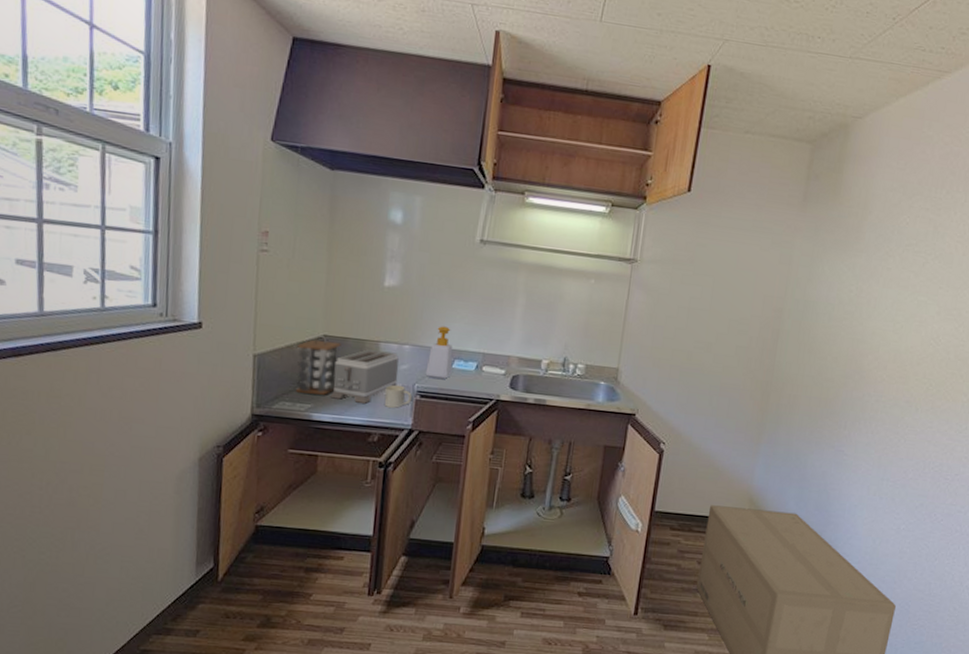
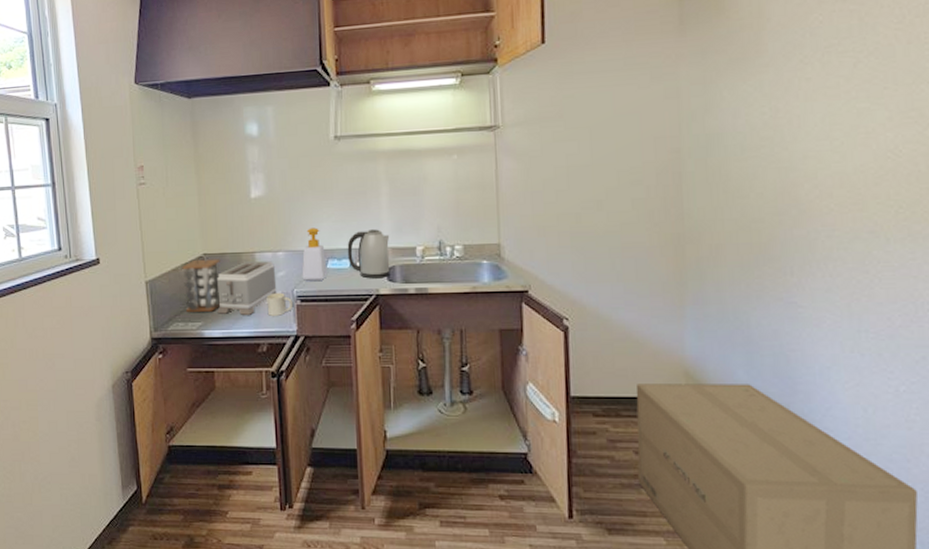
kettle: none [474,337,519,385] -> present [347,229,391,279]

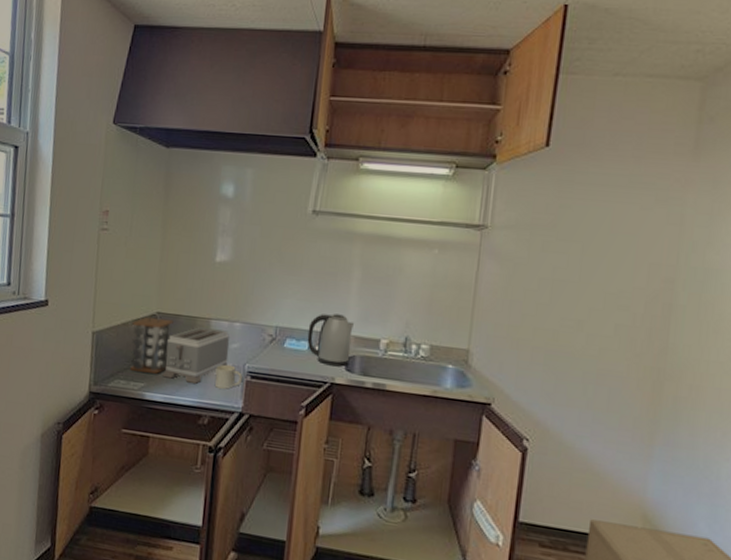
soap bottle: present [302,227,328,281] -> none [256,302,285,359]

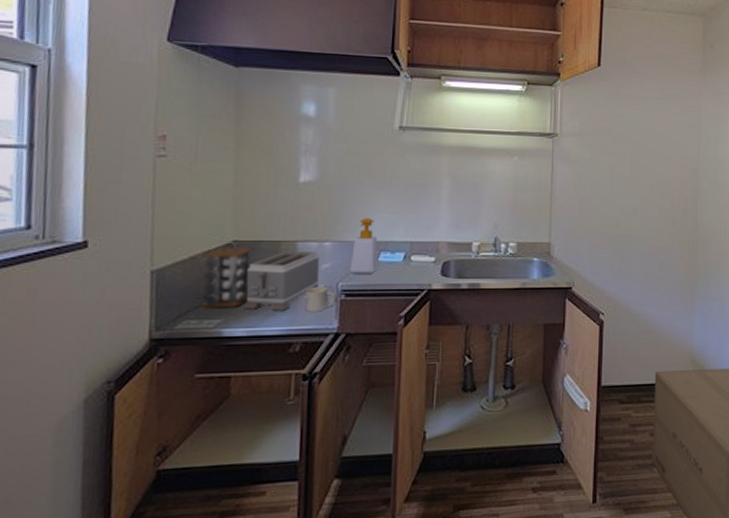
soap bottle: none [256,302,285,359] -> present [349,218,379,274]
kettle: present [307,313,355,367] -> none [401,223,447,273]

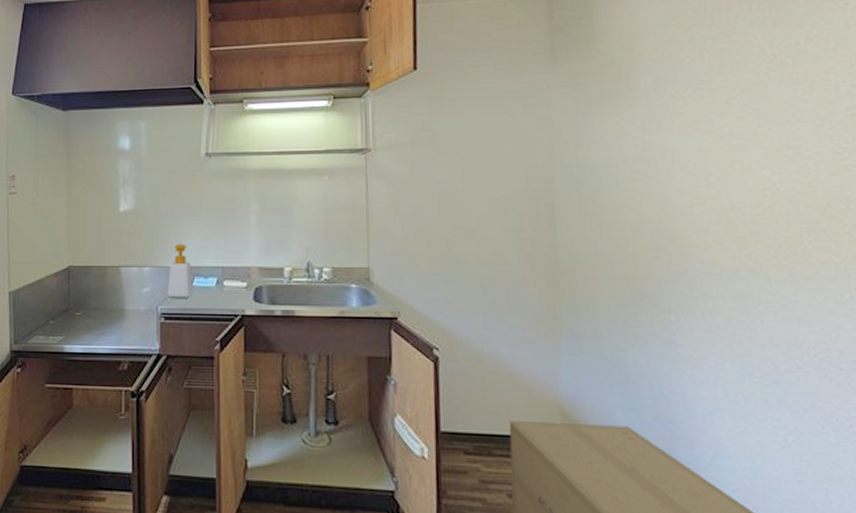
spice rack: present [203,240,254,309] -> none [47,266,85,327]
toaster: present [243,250,319,311] -> none [79,274,141,331]
mug: present [305,286,337,313] -> none [130,309,157,334]

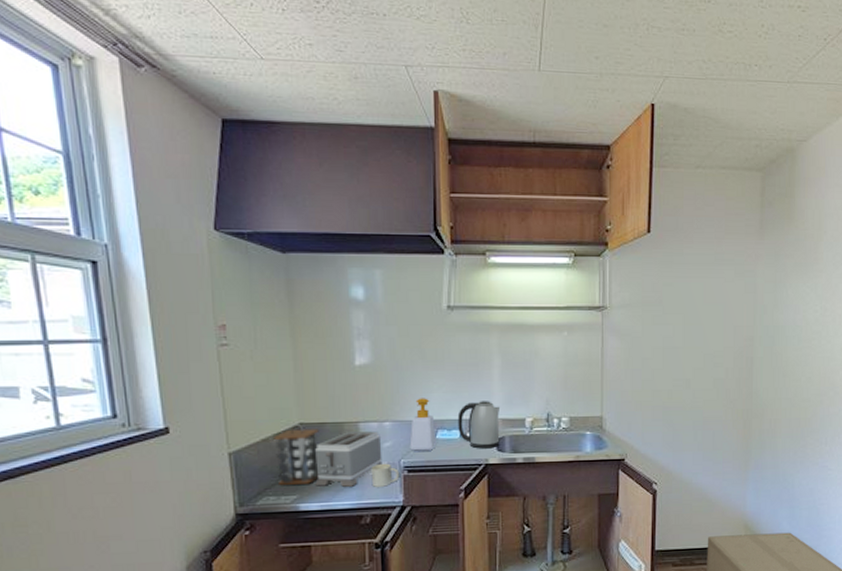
spice rack: none [47,266,85,327] -> present [274,423,319,486]
toaster: none [79,274,141,331] -> present [315,430,383,487]
mug: none [130,309,157,334] -> present [371,463,400,488]
kettle: none [214,248,258,299] -> present [457,401,501,449]

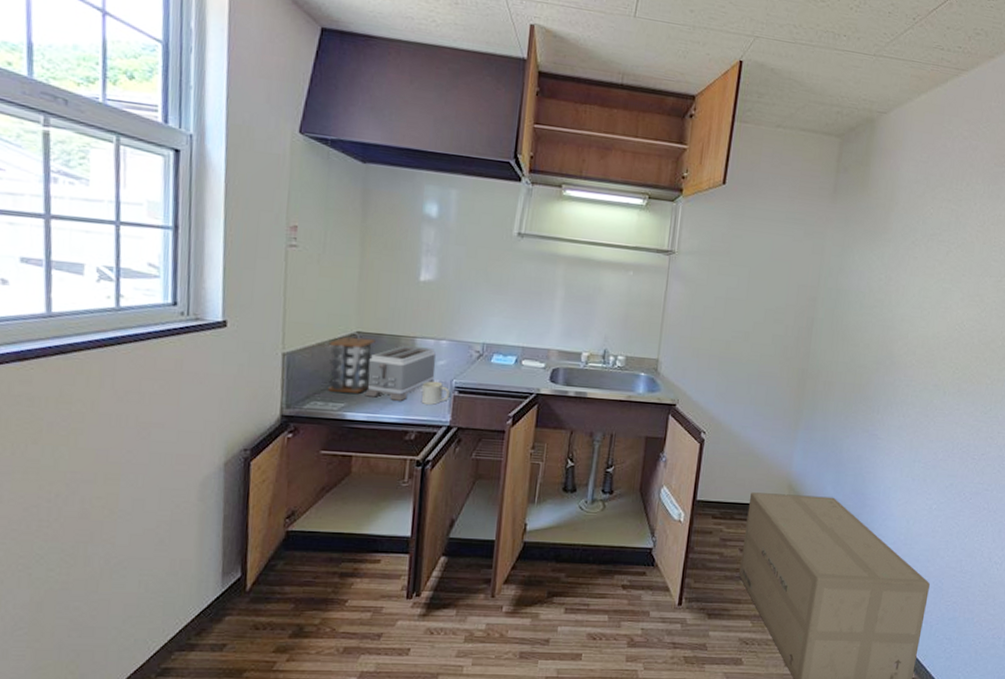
soap bottle: present [409,398,437,451] -> none [463,320,492,374]
kettle: present [457,401,501,449] -> none [513,330,559,379]

